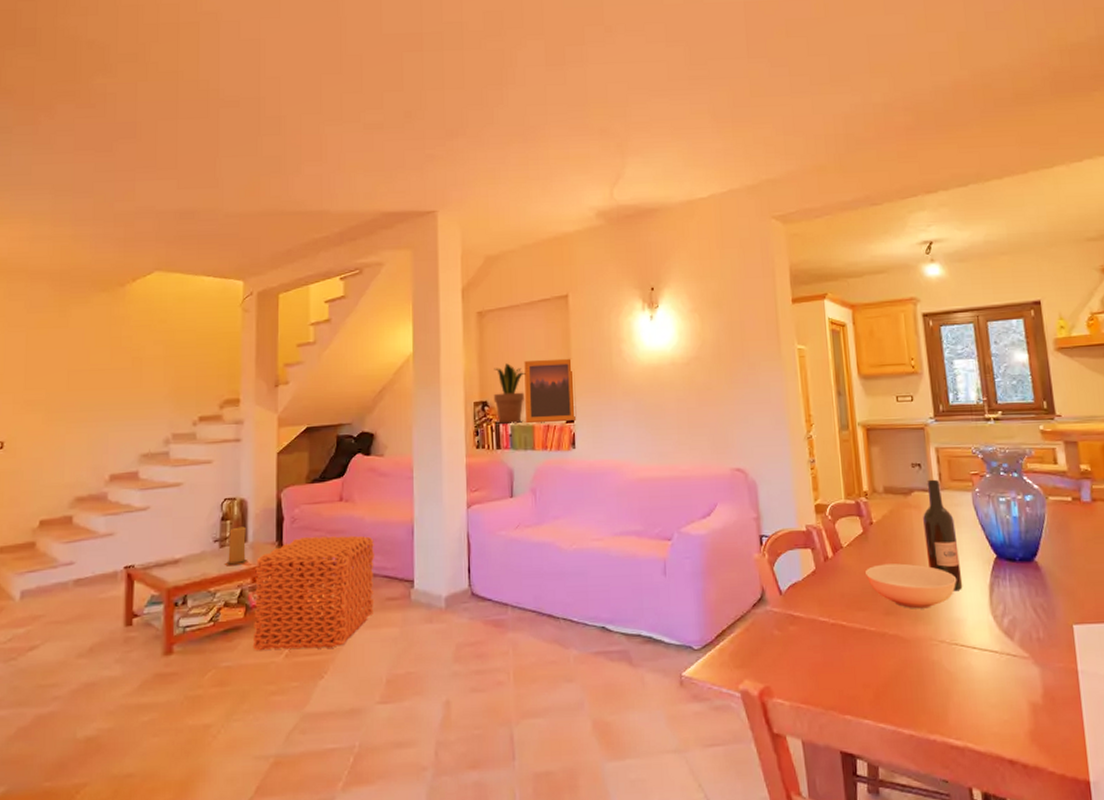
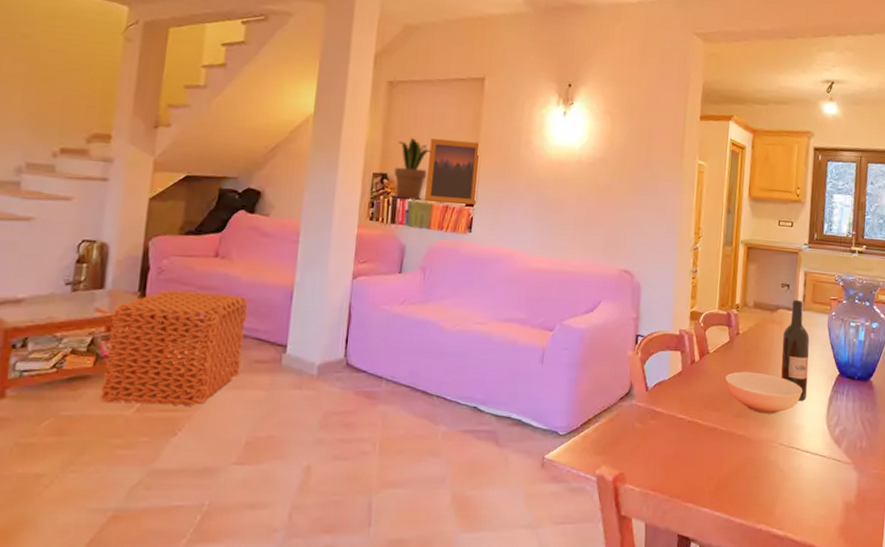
candle: present [225,526,248,566] -> none [76,271,105,313]

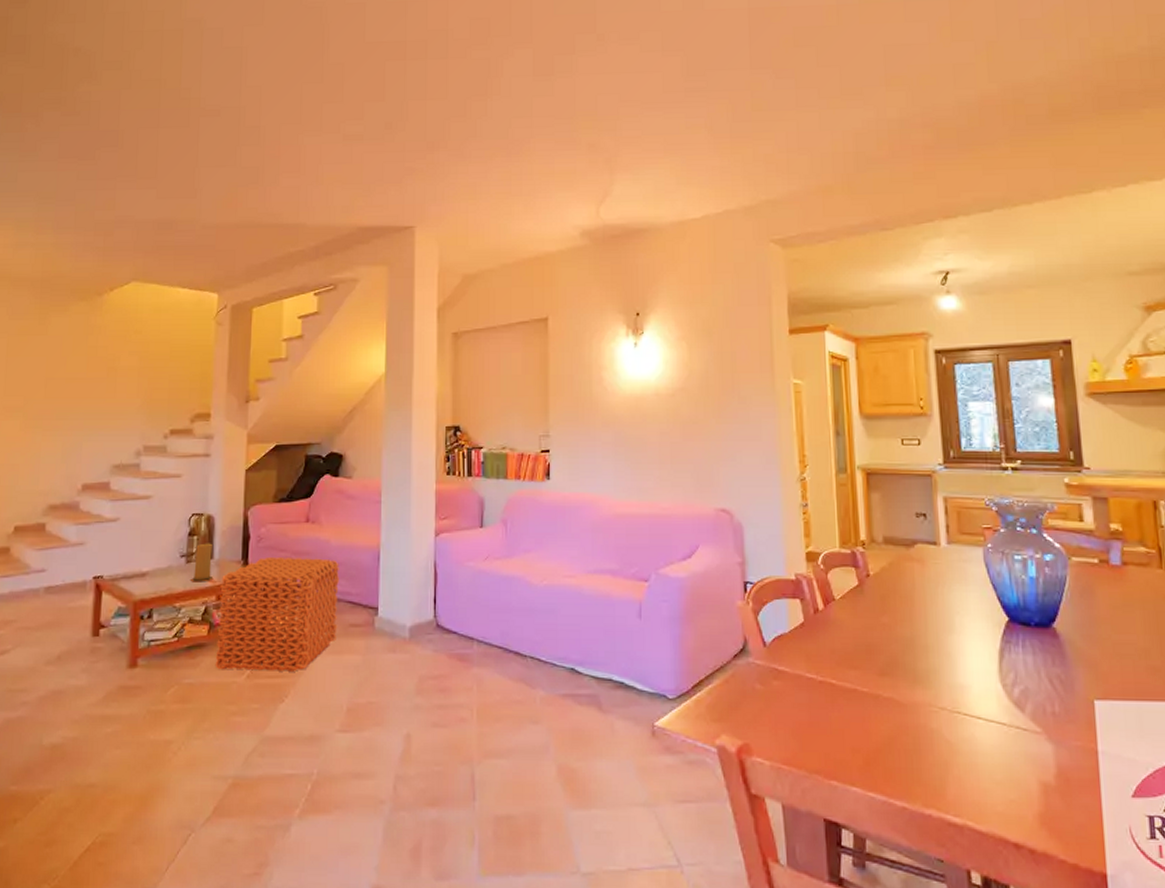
candle: none [76,271,105,313] -> present [191,543,214,582]
potted plant: present [394,138,431,200] -> none [466,387,501,450]
picture frame: present [424,139,481,205] -> none [498,384,552,451]
bowl: present [726,371,803,414] -> none [860,620,963,672]
wine bottle: present [780,299,810,400] -> none [925,531,969,654]

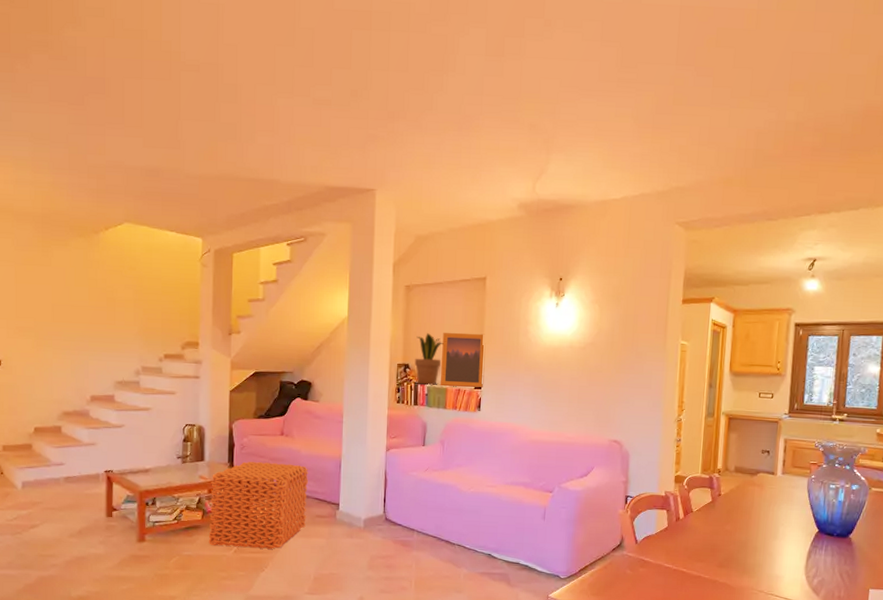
candle: present [191,543,214,582] -> none [186,448,205,479]
potted plant: none [466,387,501,450] -> present [414,333,444,385]
picture frame: none [498,384,552,451] -> present [439,333,486,388]

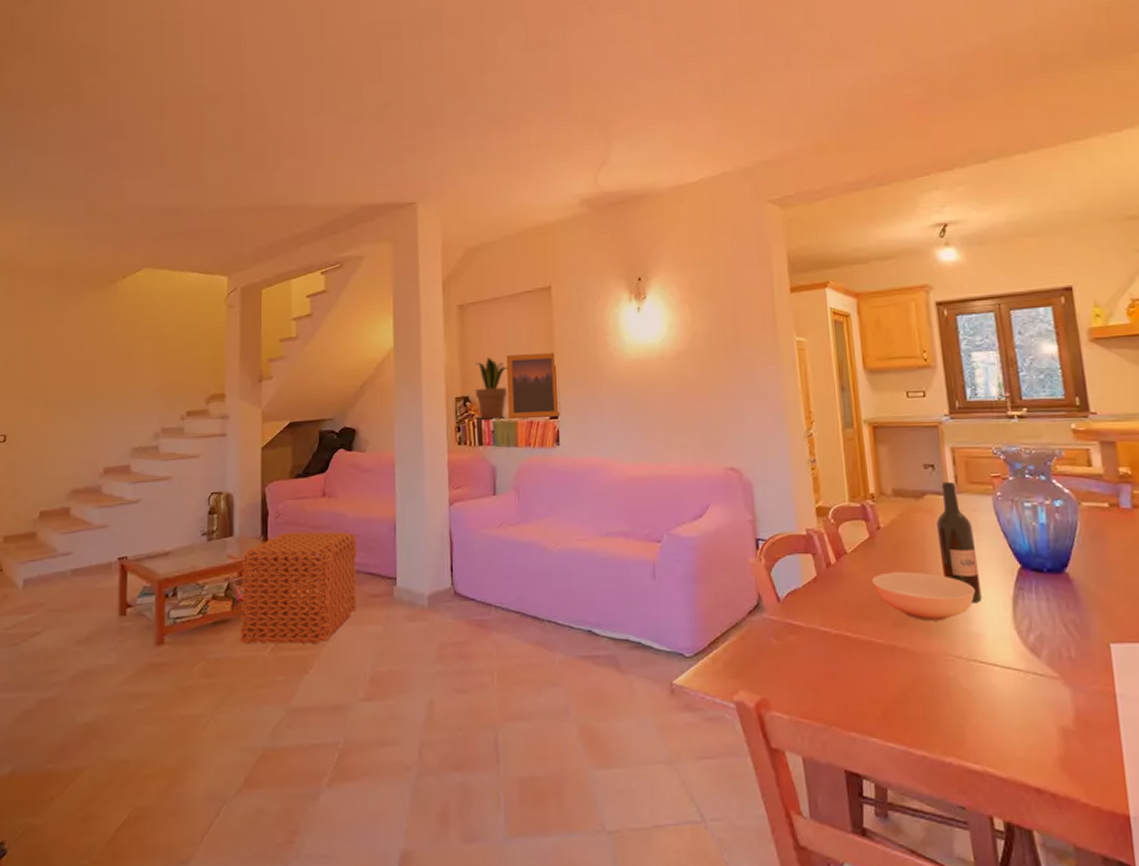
bowl: none [708,528,782,565] -> present [872,572,976,621]
wine bottle: none [760,464,789,554] -> present [935,481,983,602]

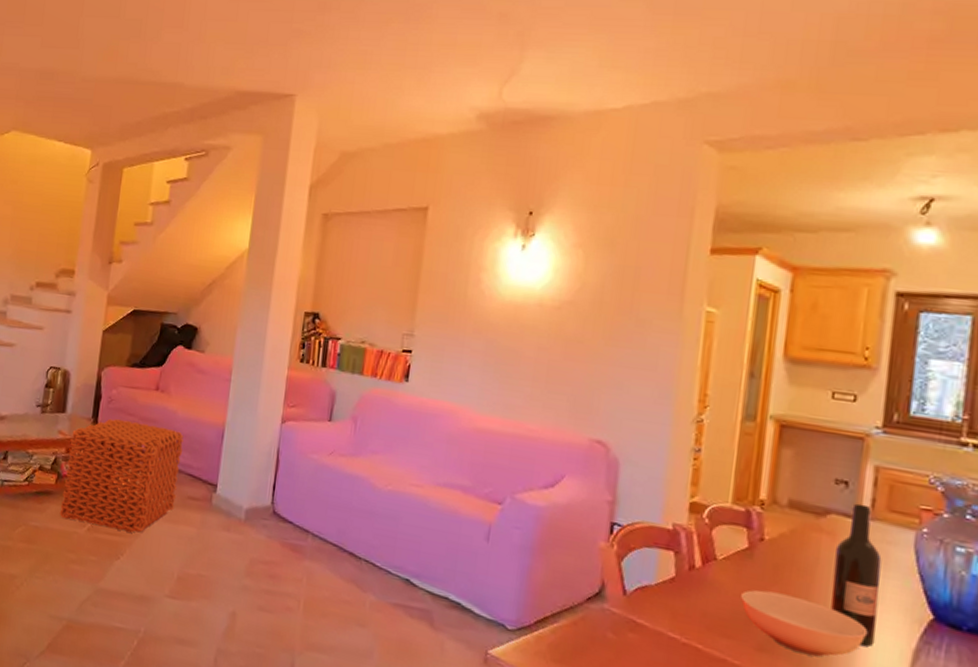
potted plant: present [475,357,508,420] -> none [326,275,366,343]
picture frame: present [506,352,561,420] -> none [357,276,422,351]

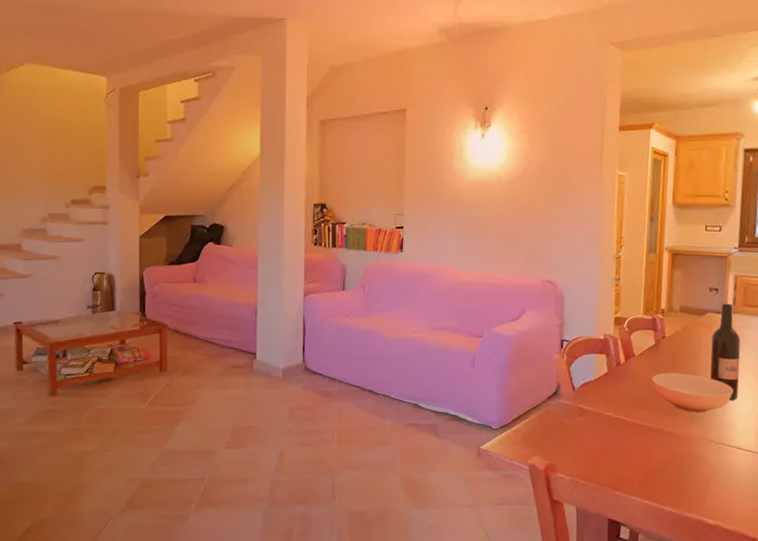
pouf: present [59,418,185,533] -> none [121,310,224,402]

